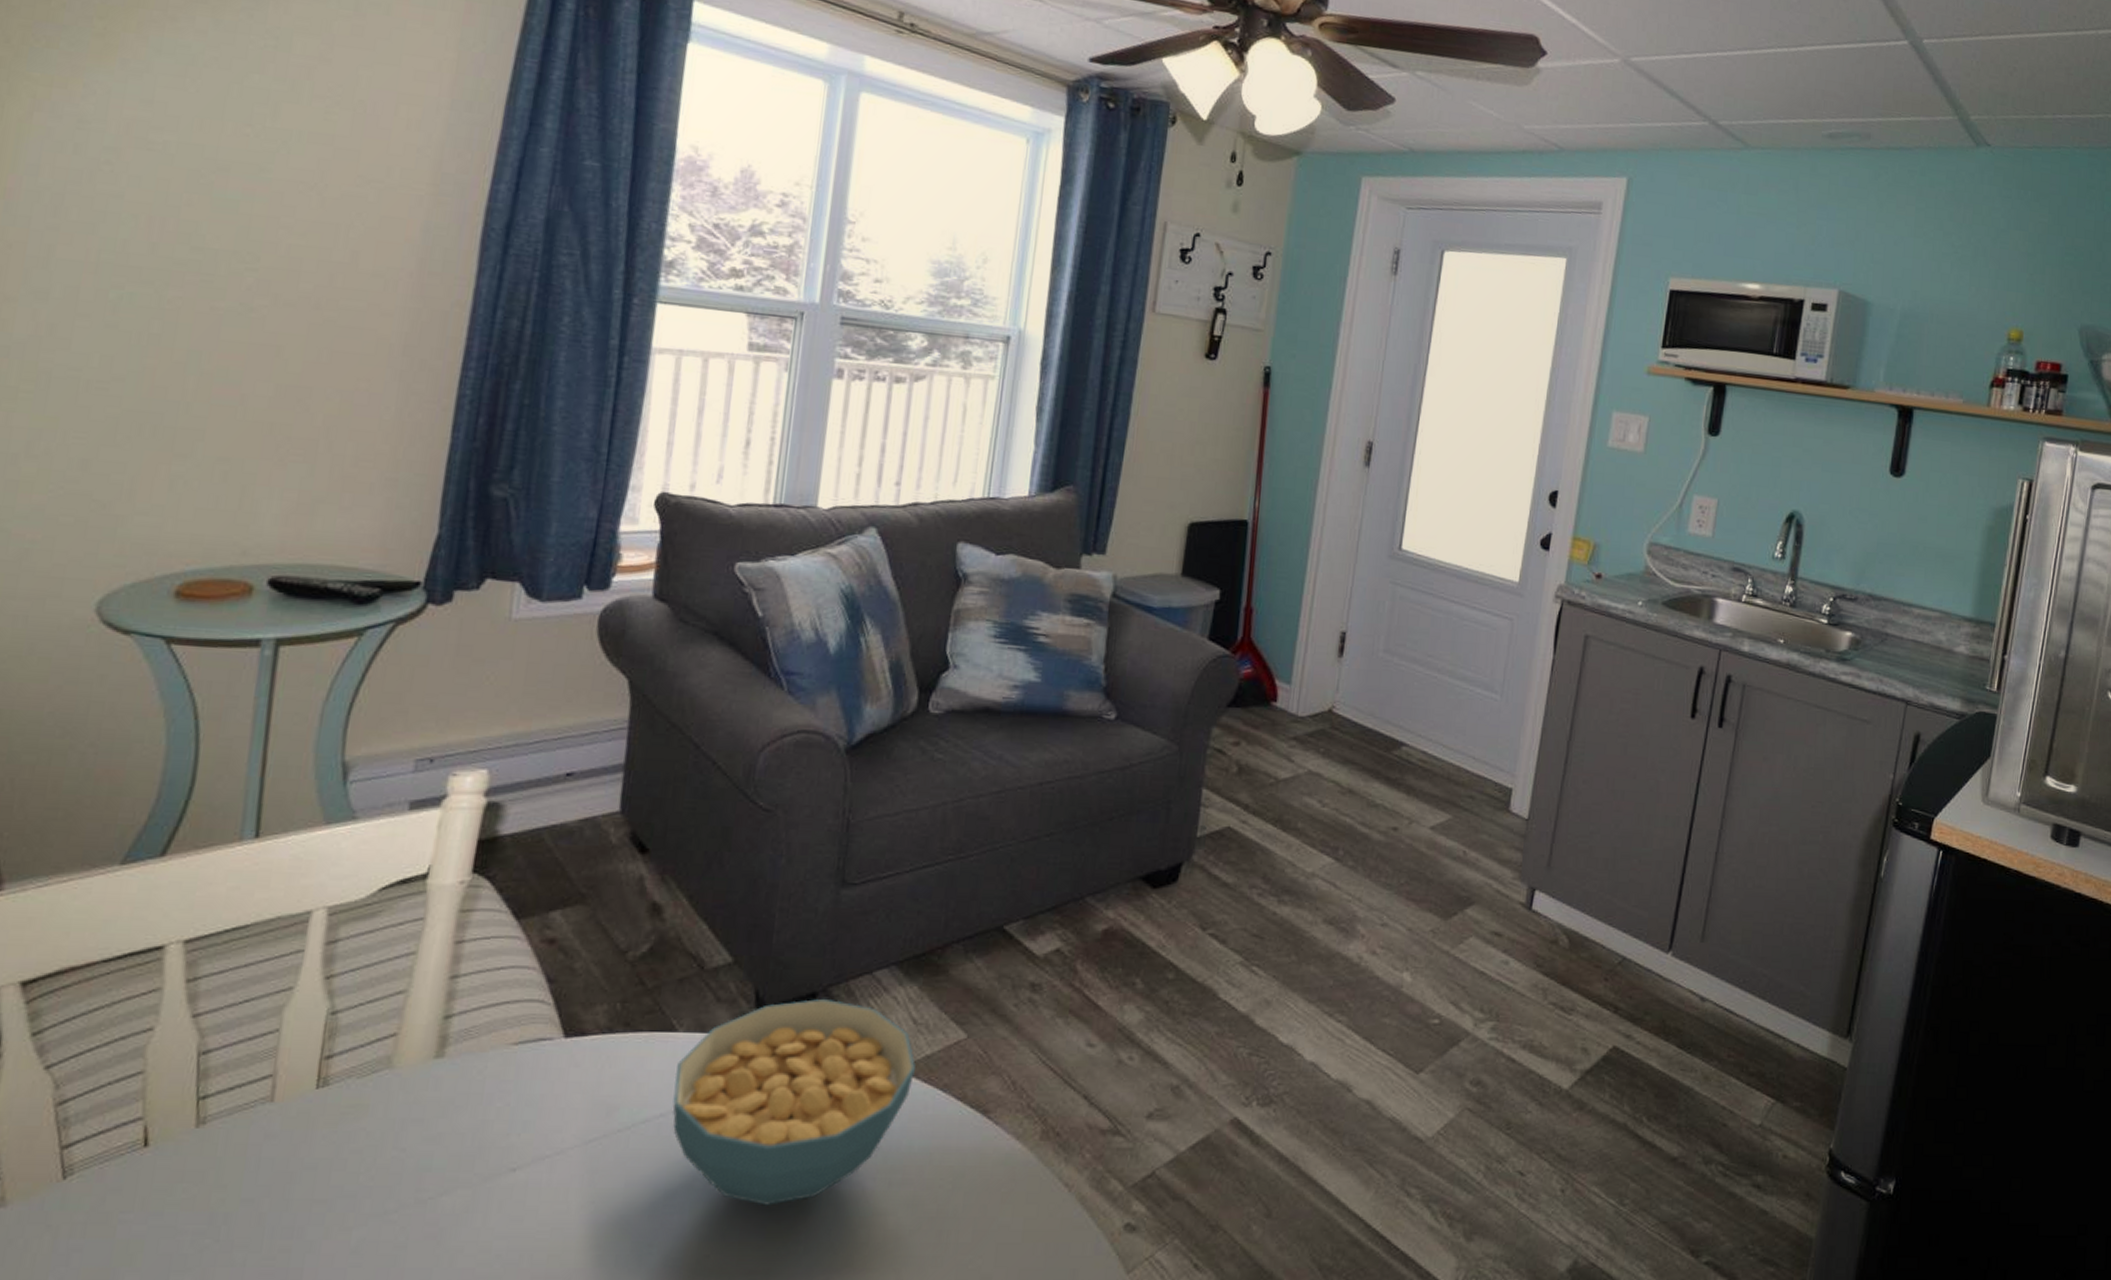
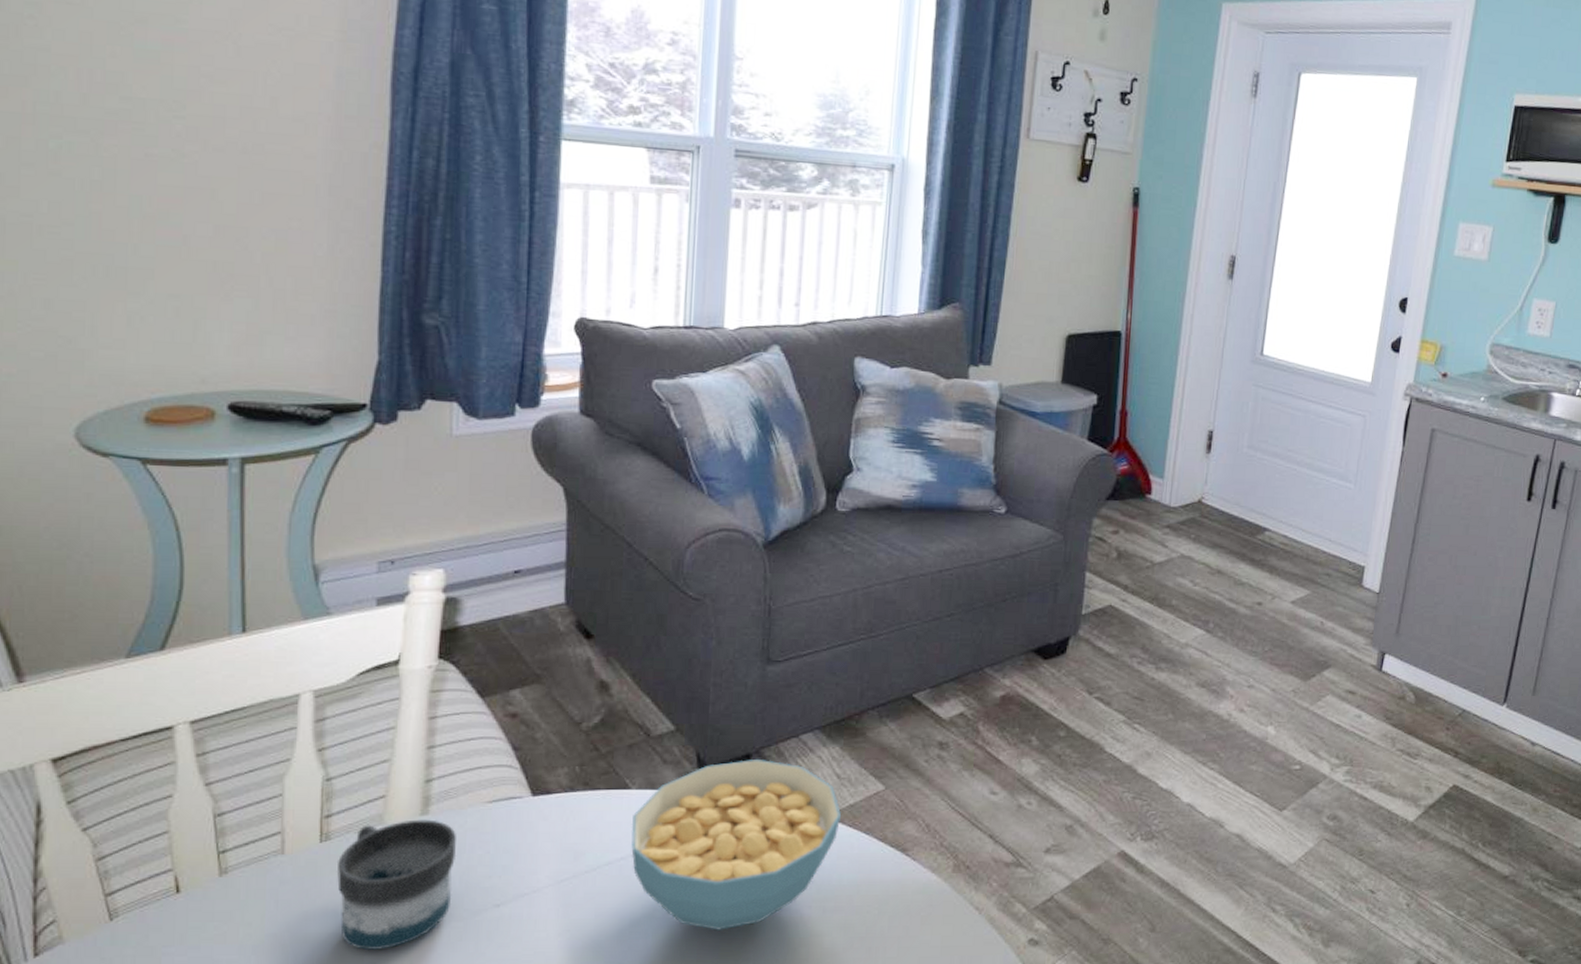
mug: none [329,1063,474,1223] -> present [336,819,457,951]

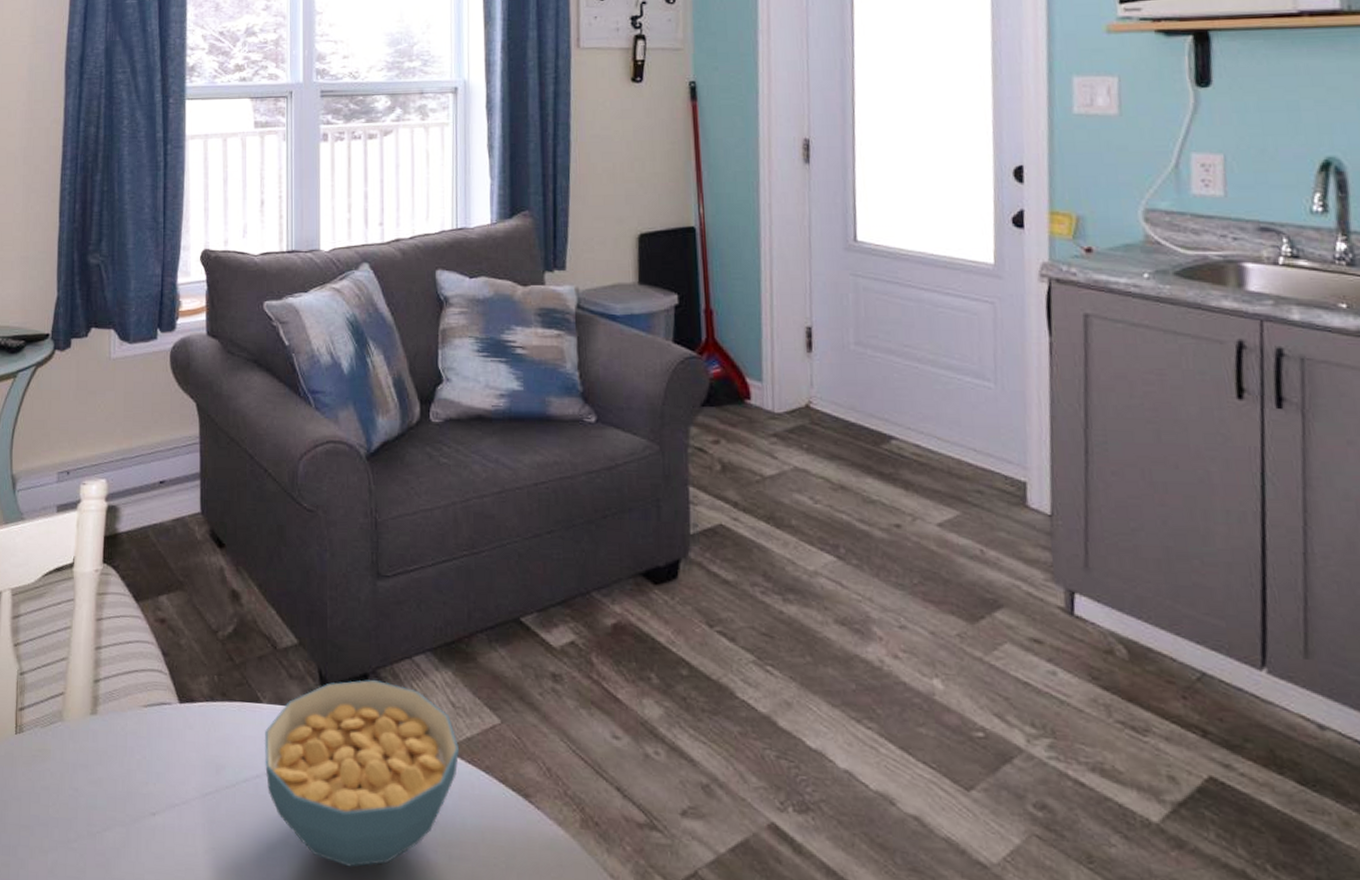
mug: present [336,819,457,951] -> none [27,718,120,848]

